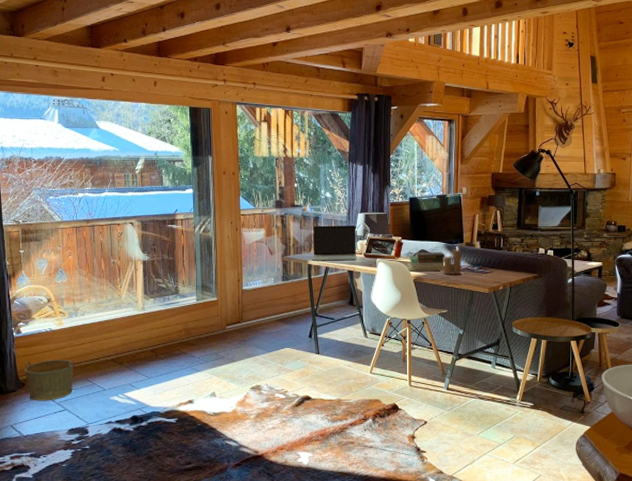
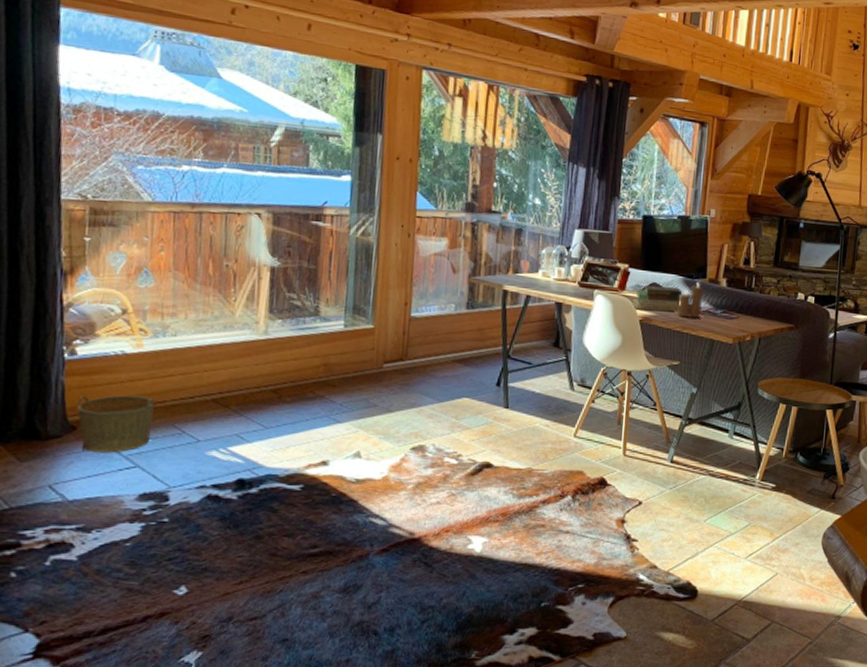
laptop: present [312,225,357,261] -> none [509,240,571,290]

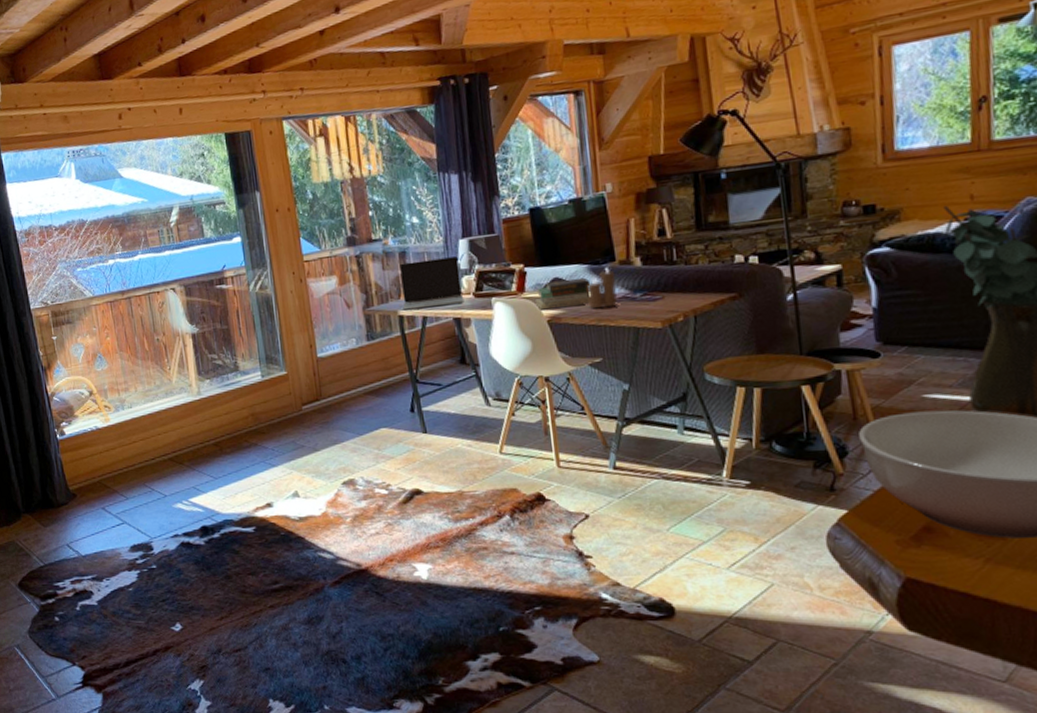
basket: present [77,395,155,453] -> none [73,462,129,514]
laptop: none [509,240,571,290] -> present [400,256,464,310]

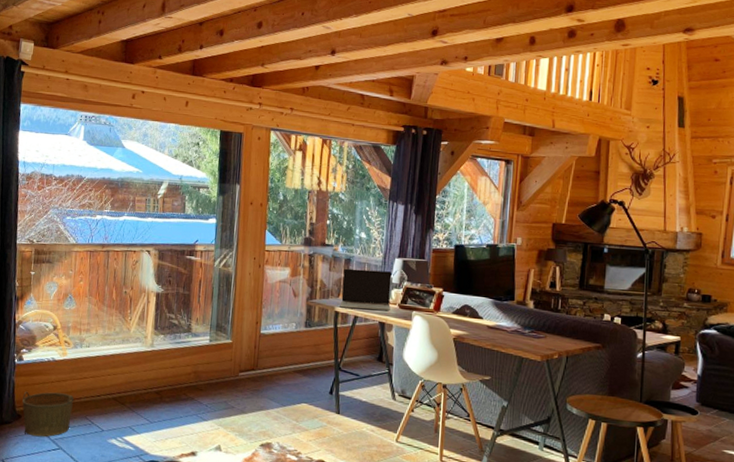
basket: none [73,462,129,514] -> present [22,391,74,437]
books: present [534,277,591,310] -> none [446,307,492,331]
candle: present [586,267,619,309] -> none [487,304,513,337]

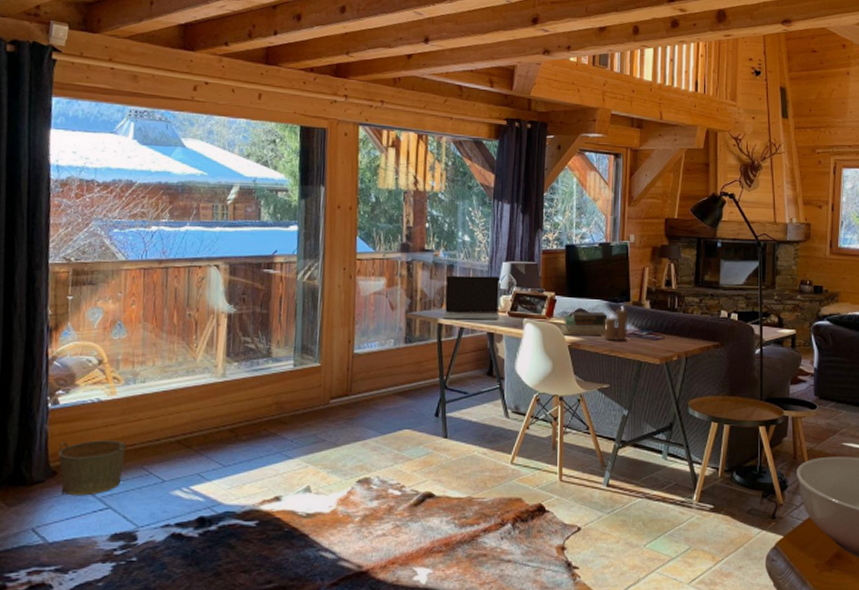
books: none [446,307,492,331] -> present [560,311,608,336]
candle: none [487,304,513,337] -> present [604,305,629,341]

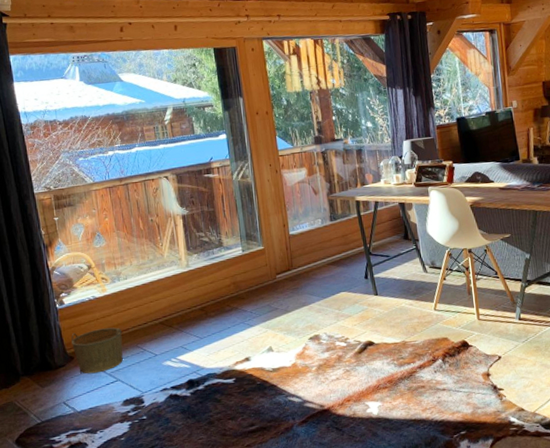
laptop: present [443,275,499,320] -> none [357,154,407,197]
books: present [560,311,608,336] -> none [460,172,502,197]
candle: present [604,305,629,341] -> none [499,164,522,197]

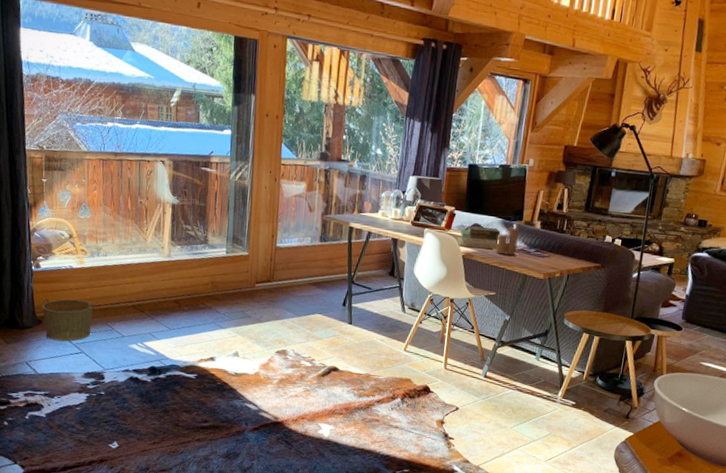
books: none [460,172,502,197] -> present [456,226,501,249]
candle: none [499,164,522,197] -> present [495,224,520,255]

